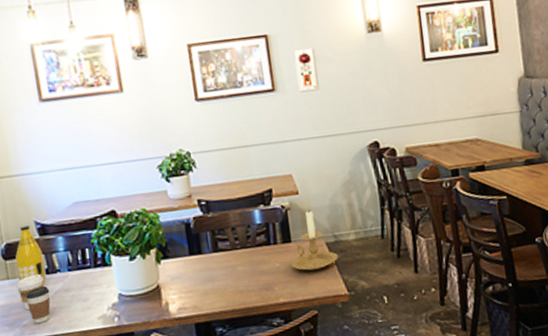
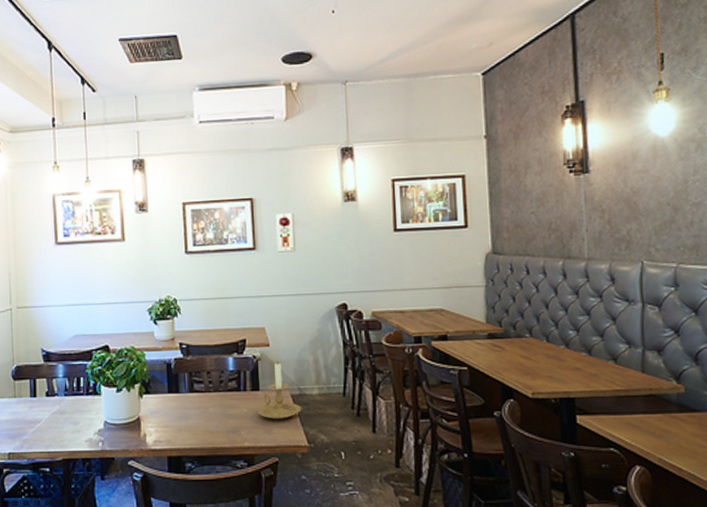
bottle: present [15,225,47,284] -> none [22,352,46,405]
coffee cup: present [16,274,44,311] -> none [21,396,44,427]
coffee cup: present [25,286,51,324] -> none [27,407,48,439]

